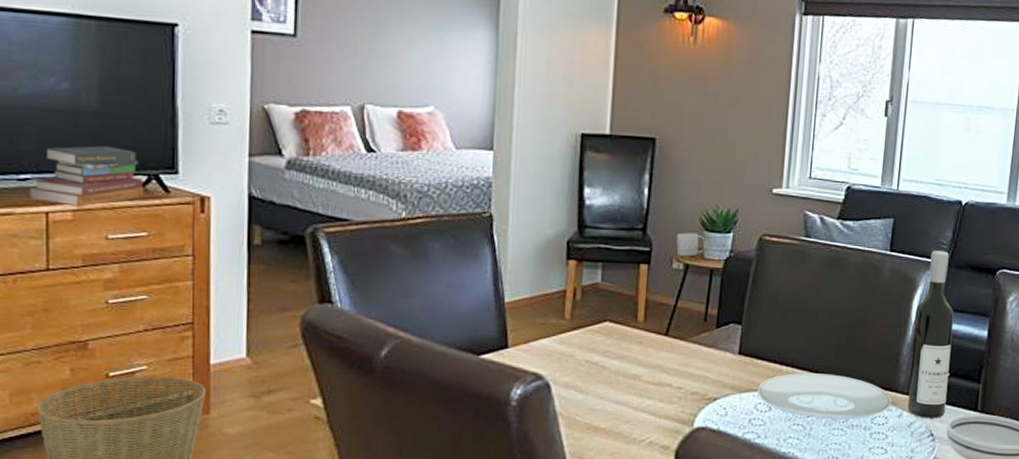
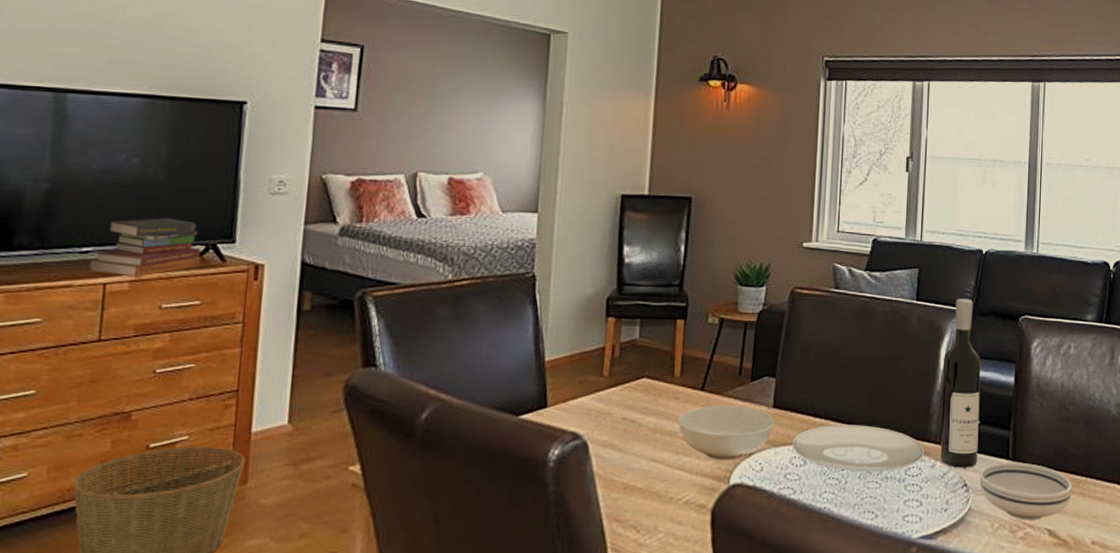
bowl: none [641,350,740,404] -> present [678,405,775,460]
mug: present [676,232,706,257] -> none [711,287,740,311]

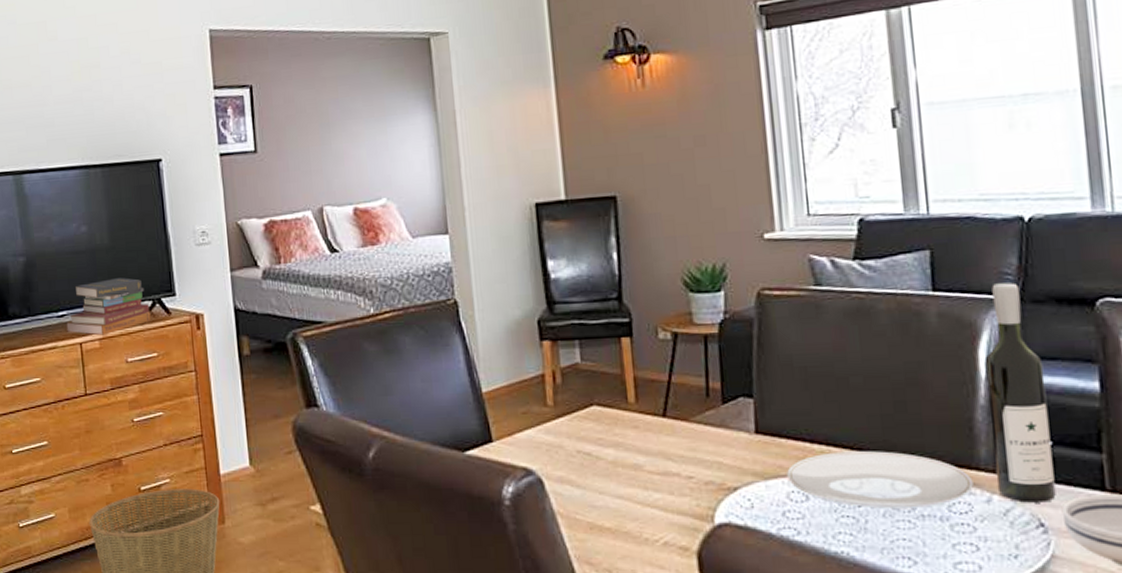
bowl: present [678,405,775,460] -> none [640,432,760,496]

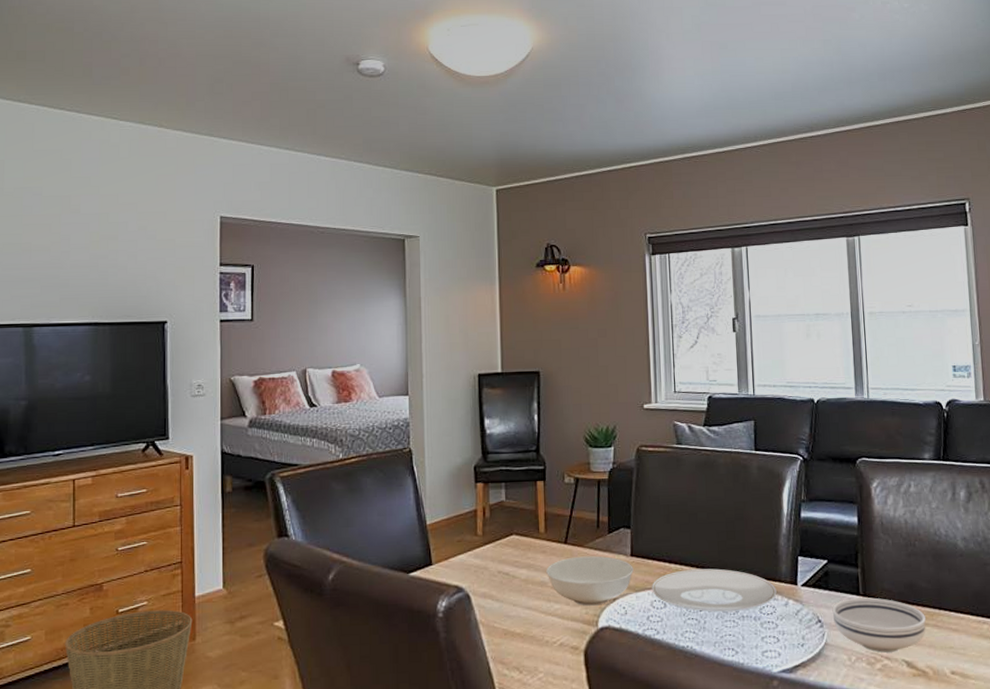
books: present [66,278,151,336] -> none [61,422,144,473]
bowl: none [640,432,760,496] -> present [546,556,634,606]
bottle: present [984,283,1056,503] -> none [786,446,829,605]

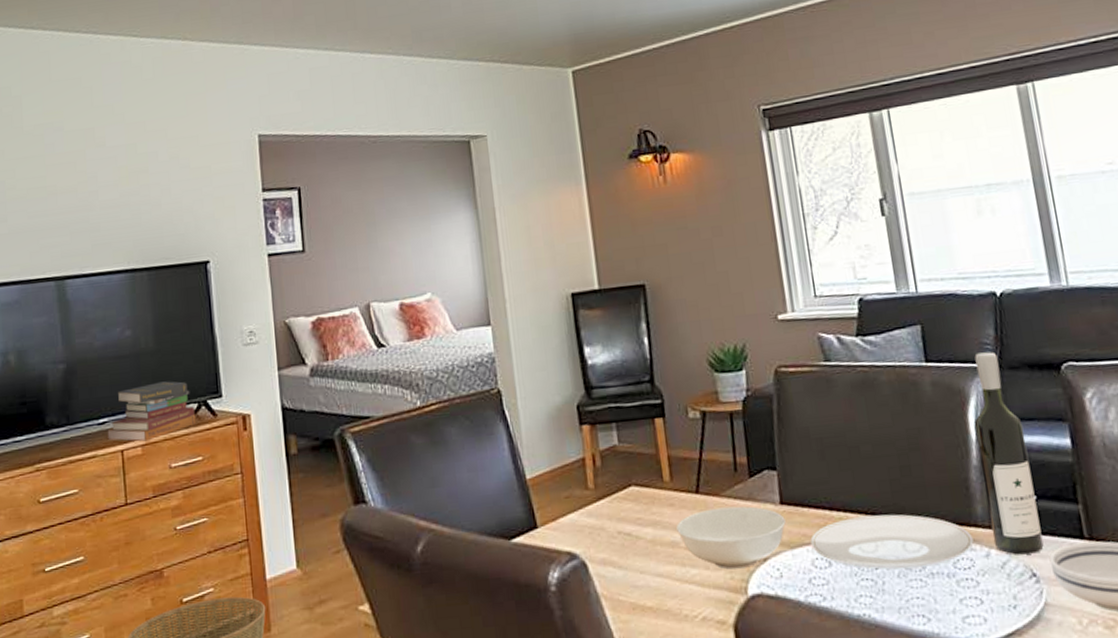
books: none [61,422,144,473] -> present [107,381,196,442]
bottle: none [786,446,829,605] -> present [973,352,1044,555]

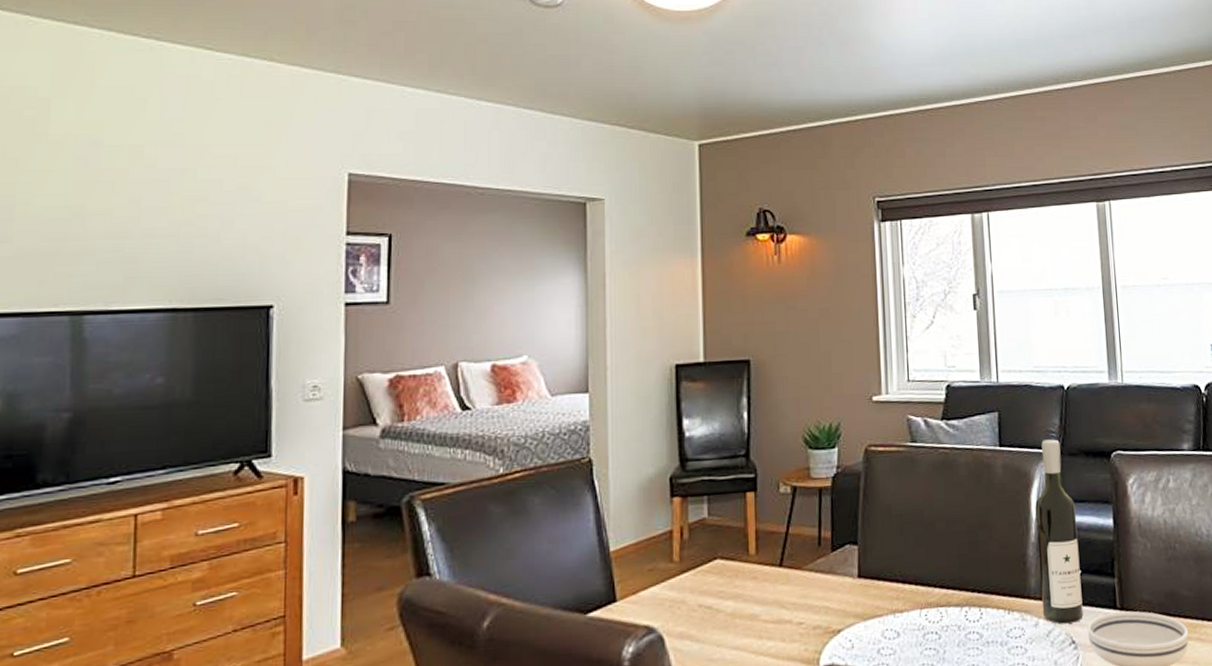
books: present [107,381,196,442] -> none [118,437,236,505]
bowl: present [676,506,786,570] -> none [757,579,861,641]
plate: present [810,514,974,570] -> none [883,587,1026,639]

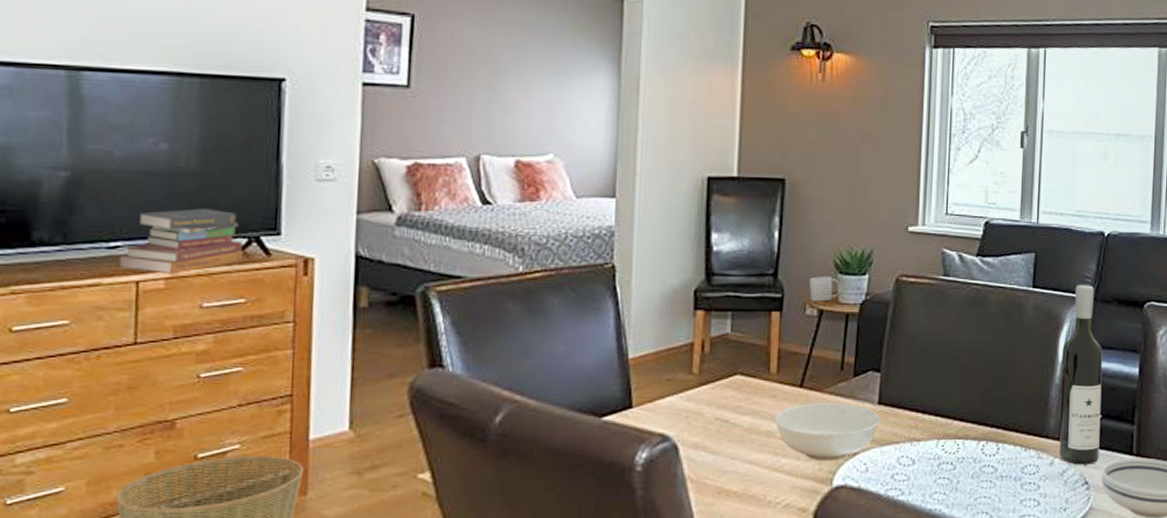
books: none [118,437,236,505] -> present [119,208,243,274]
bowl: none [757,579,861,641] -> present [775,402,880,461]
mug: none [780,452,811,479] -> present [809,276,840,302]

